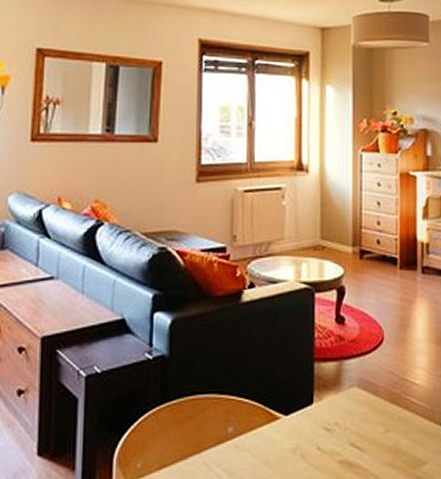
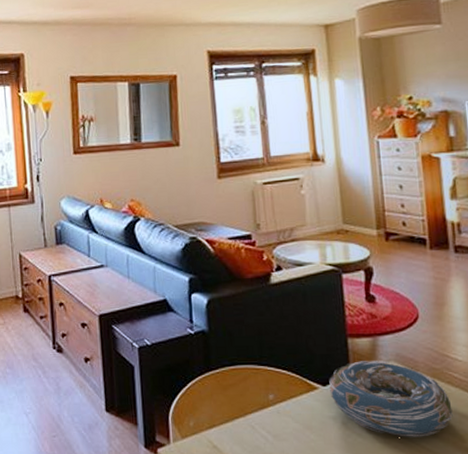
decorative bowl: none [292,386,407,467] -> present [329,361,453,437]

